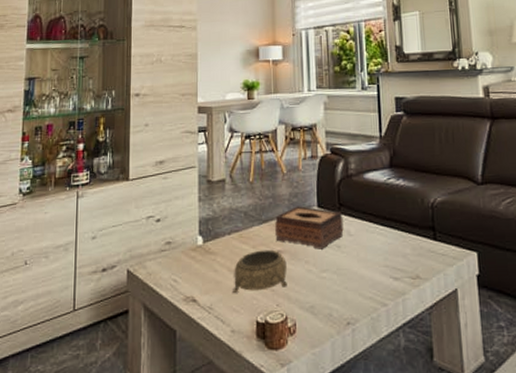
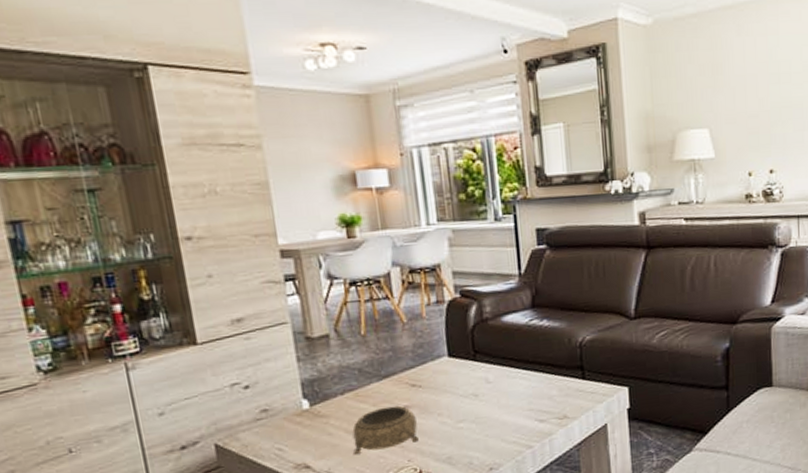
tissue box: present [275,206,344,250] -> none [397,356,481,401]

